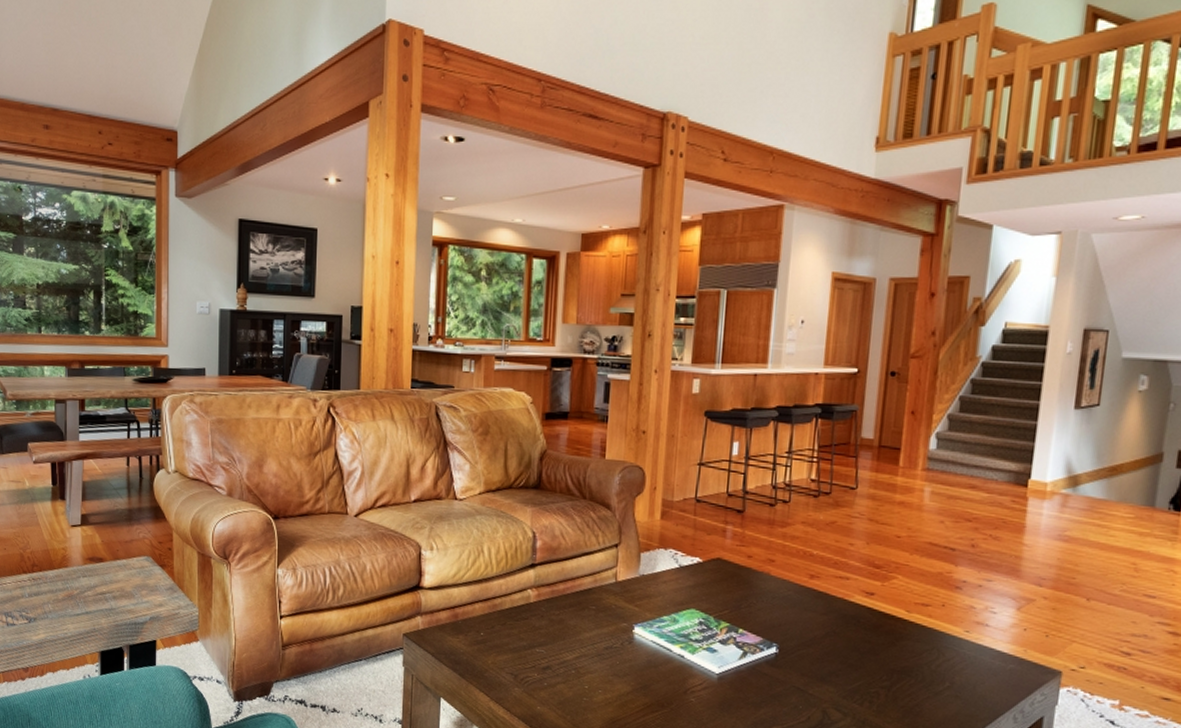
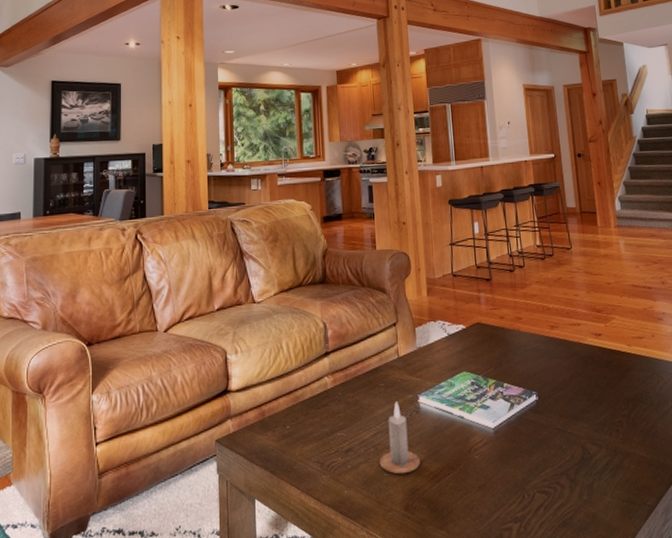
candle: none [579,627,627,702] -> present [379,401,421,474]

